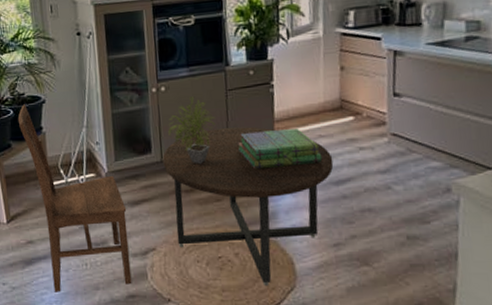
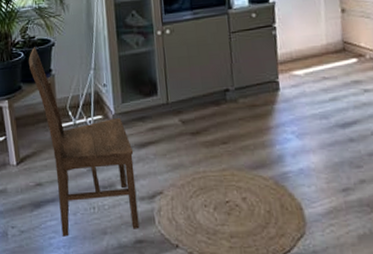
coffee table: present [163,127,334,287] -> none [168,69,339,233]
potted plant: present [167,96,216,165] -> none [172,39,220,107]
stack of books: present [238,127,323,170] -> none [243,69,328,112]

